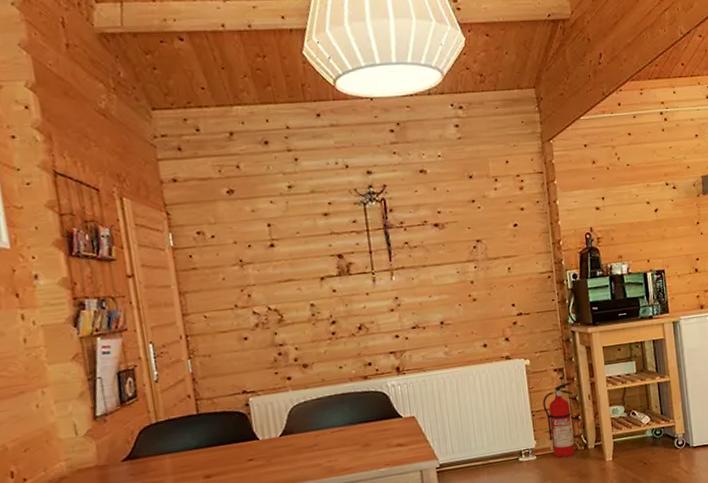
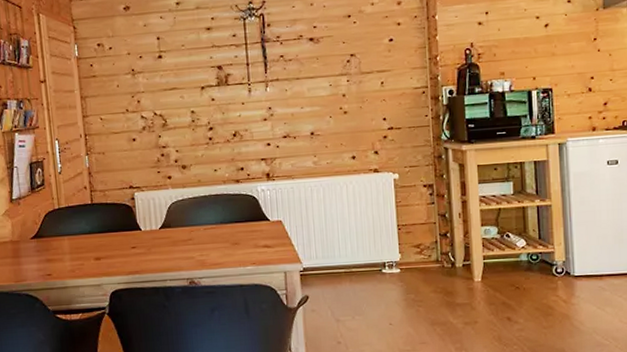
fire extinguisher: present [542,381,575,458] -> none [410,198,443,273]

